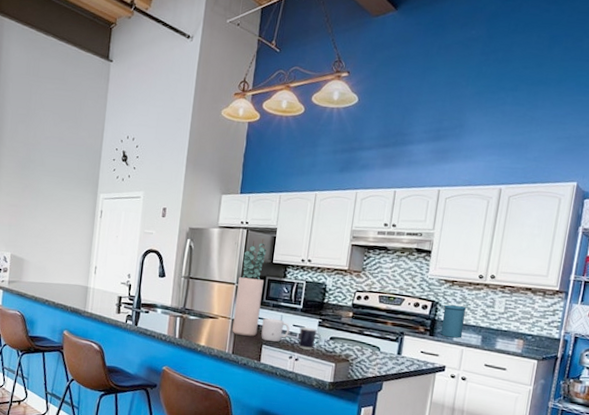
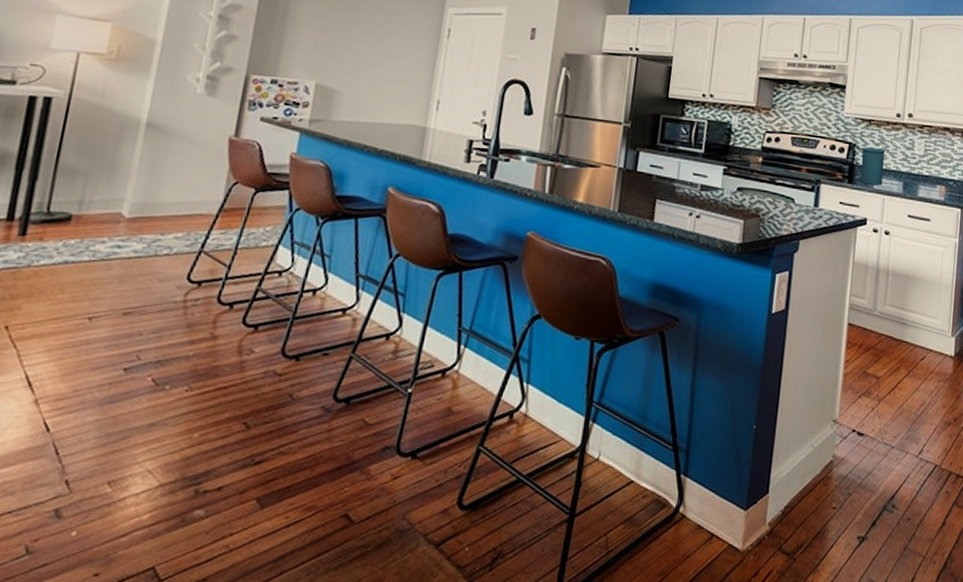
vase: present [232,238,267,337] -> none [618,68,661,190]
mug: present [261,318,290,342] -> none [654,165,689,196]
mug: present [298,327,322,350] -> none [700,176,727,204]

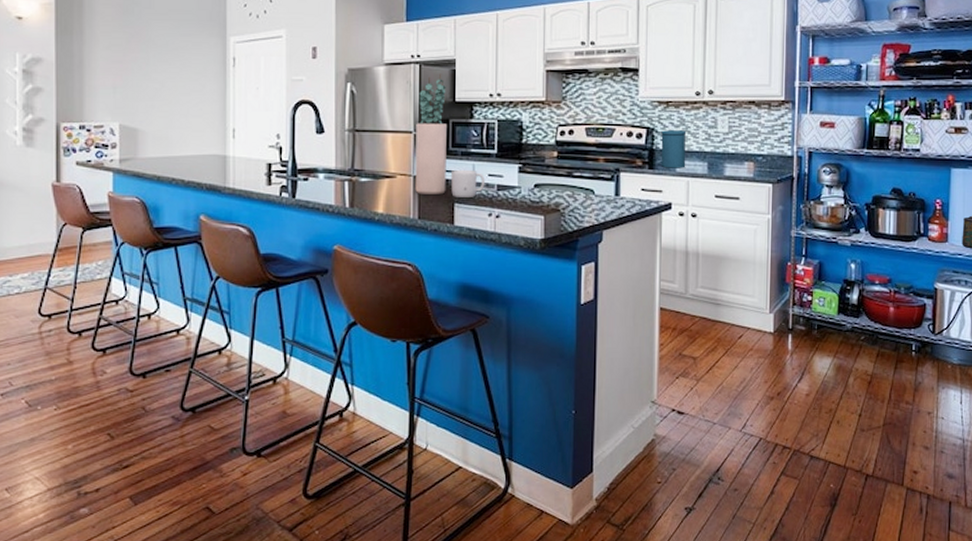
vase: none [618,68,661,190] -> present [415,73,447,196]
mug: none [654,165,689,196] -> present [451,169,485,199]

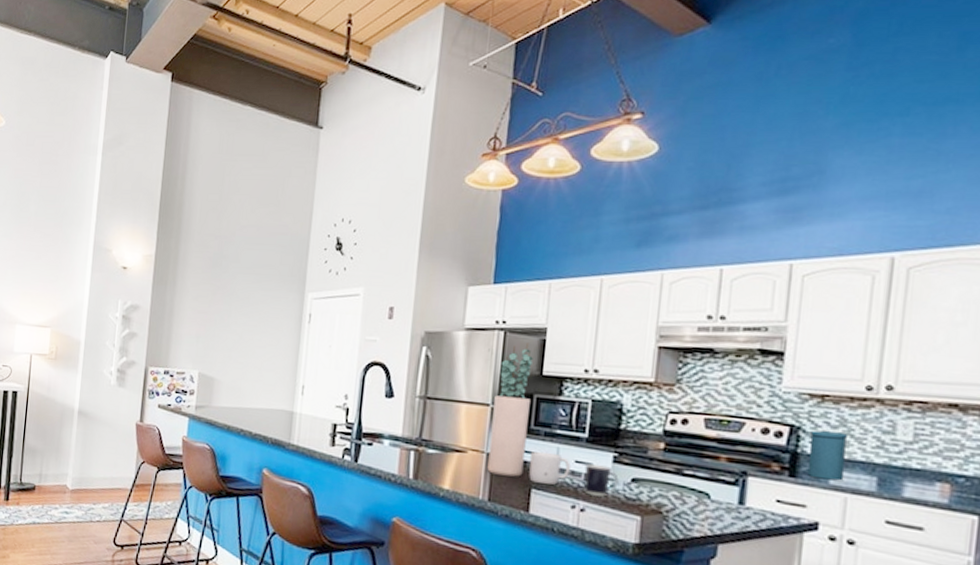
mug: none [497,176,524,203] -> present [584,464,619,497]

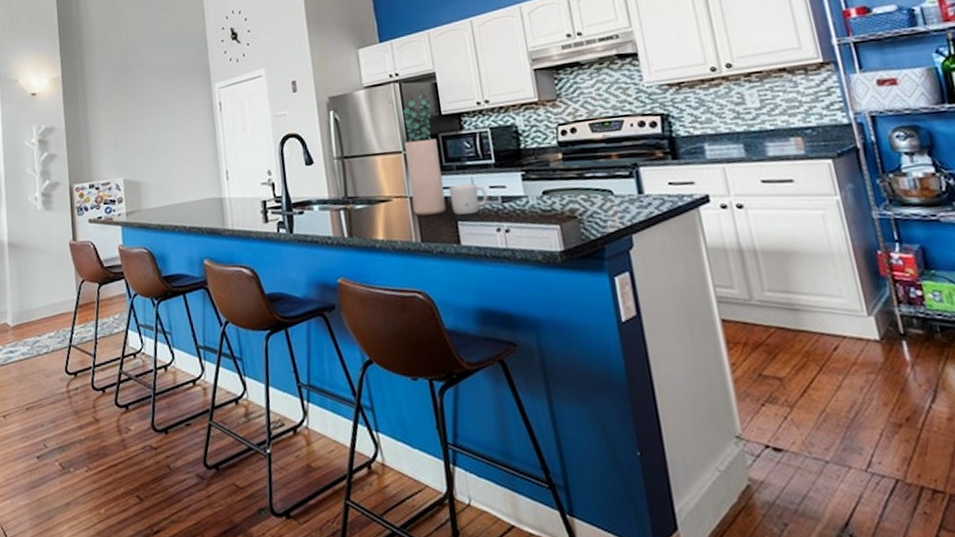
mug: present [584,464,619,497] -> none [499,185,533,216]
canister: present [808,430,849,481] -> none [678,112,717,157]

